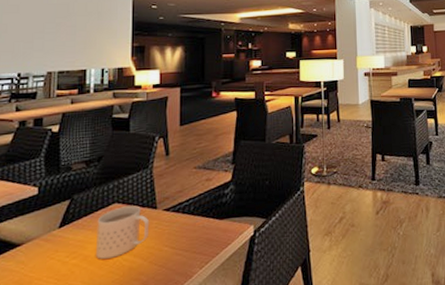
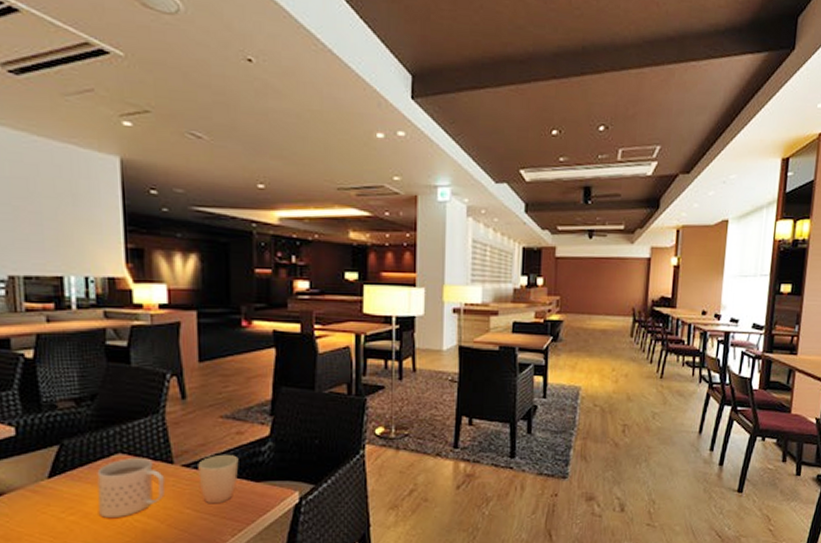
cup: none [176,198,207,241] -> present [198,455,239,504]

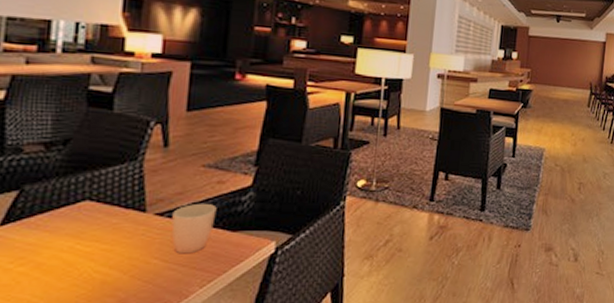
mug: present [97,458,166,518] -> none [52,206,135,269]

